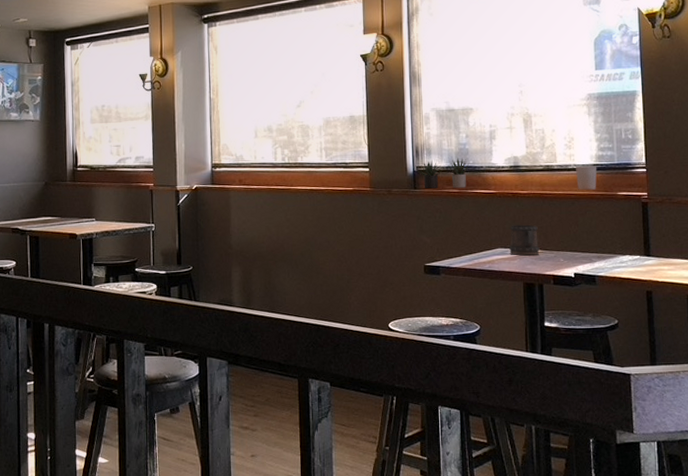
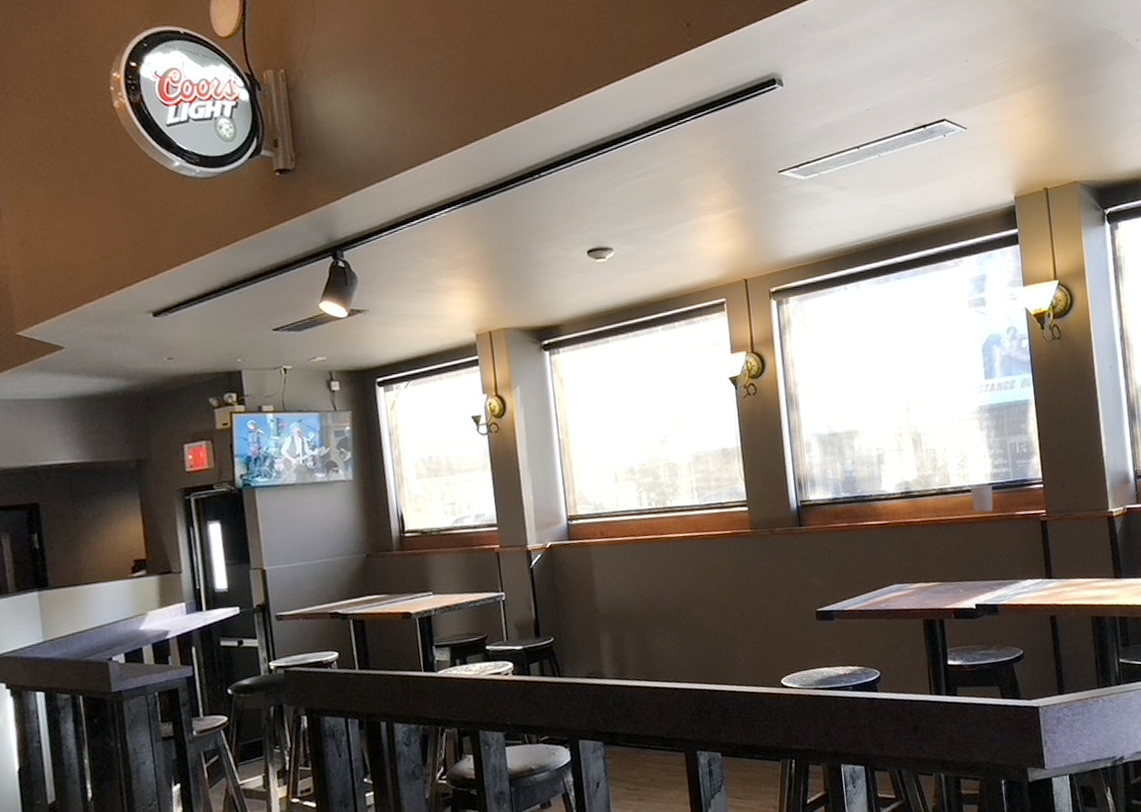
succulent plant: present [416,157,470,189] -> none [800,487,859,526]
beer mug: present [508,224,540,256] -> none [905,555,938,591]

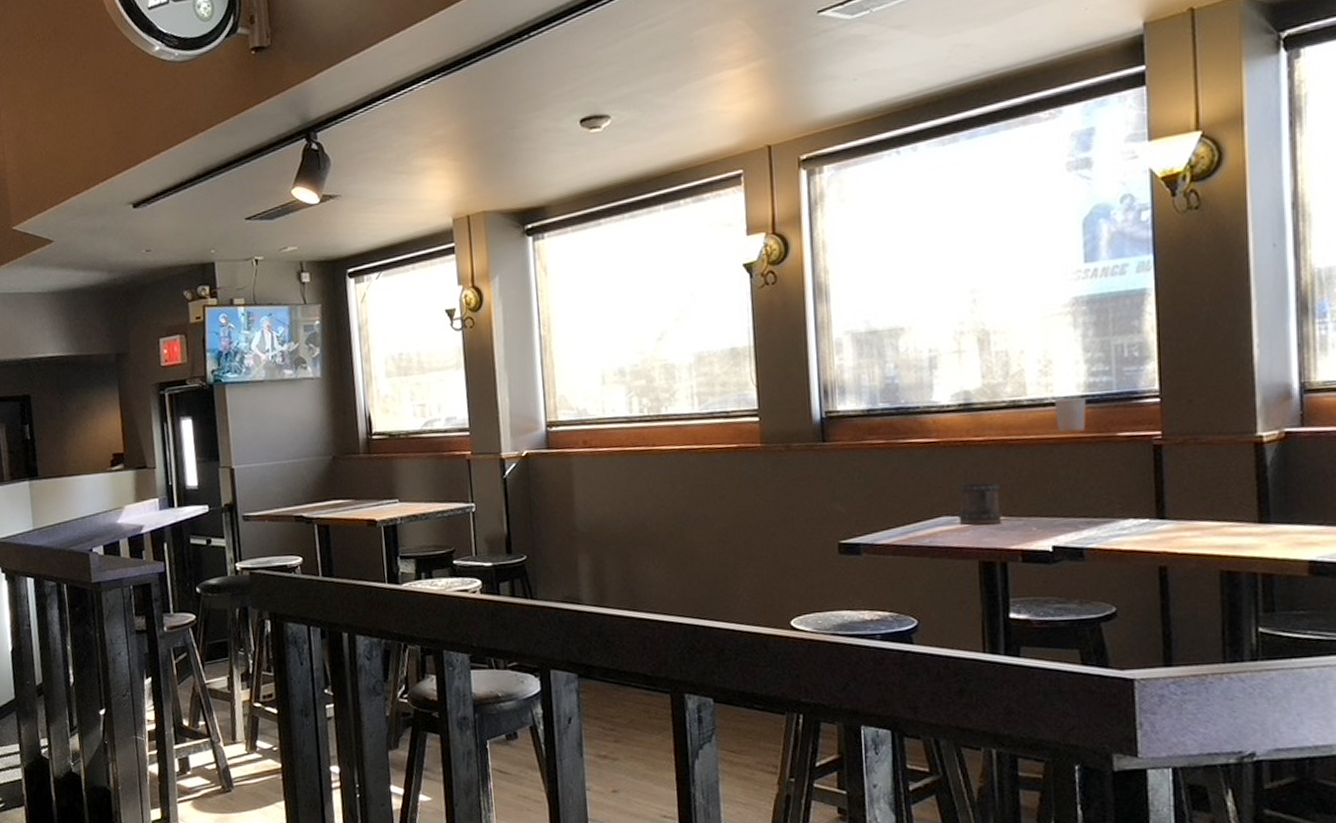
beer mug: none [905,555,938,591] -> present [957,482,1002,525]

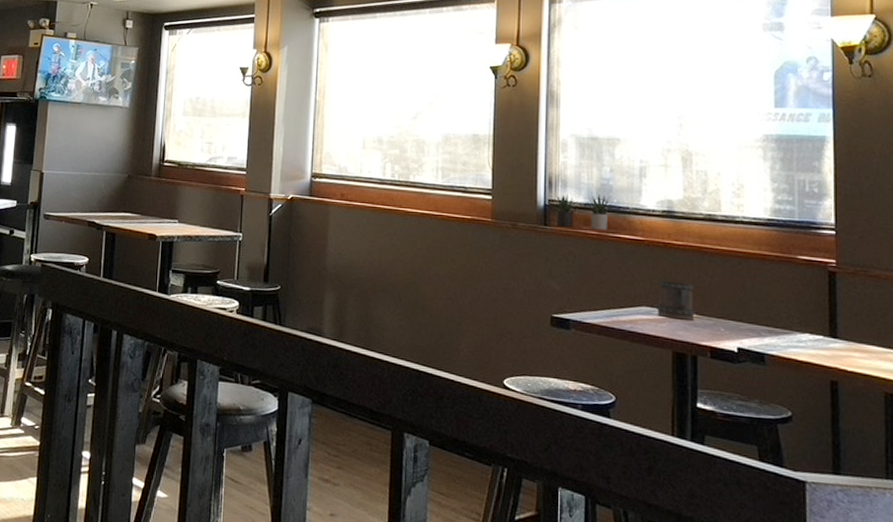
succulent plant: none [825,396,901,442] -> present [548,193,613,231]
candle holder: present [1055,397,1087,433] -> none [745,218,773,250]

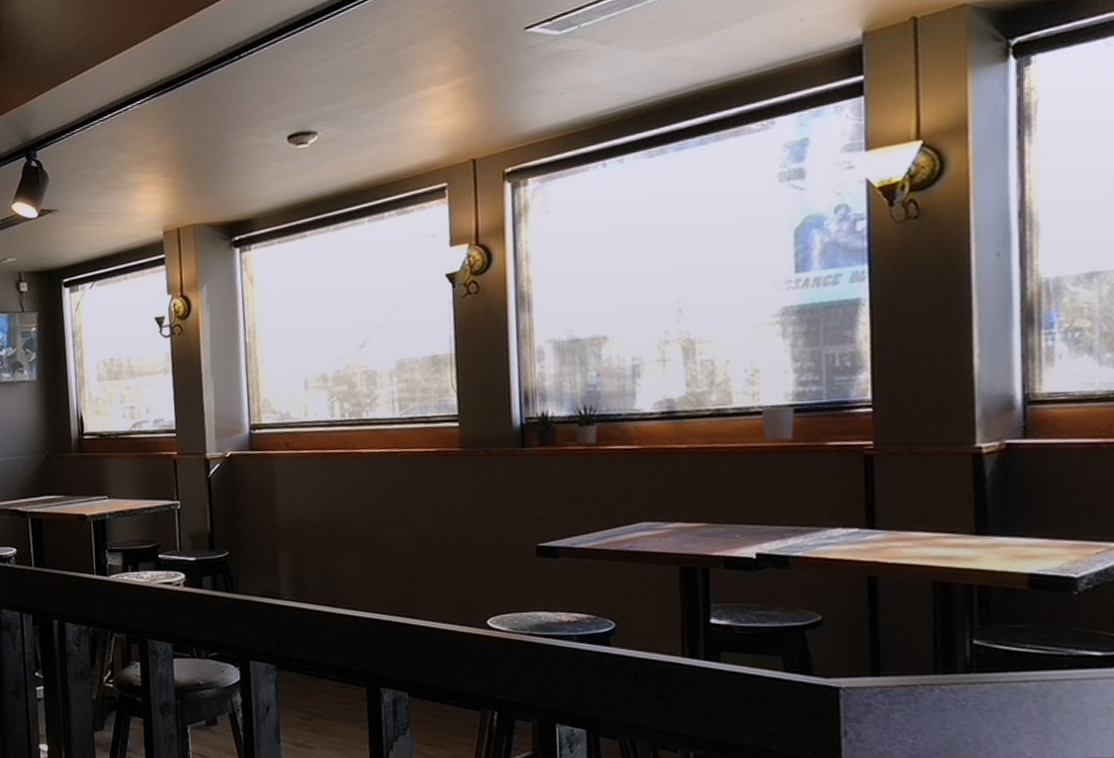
beer mug: present [655,280,695,320] -> none [658,489,705,531]
candle holder: none [745,218,773,250] -> present [762,406,795,442]

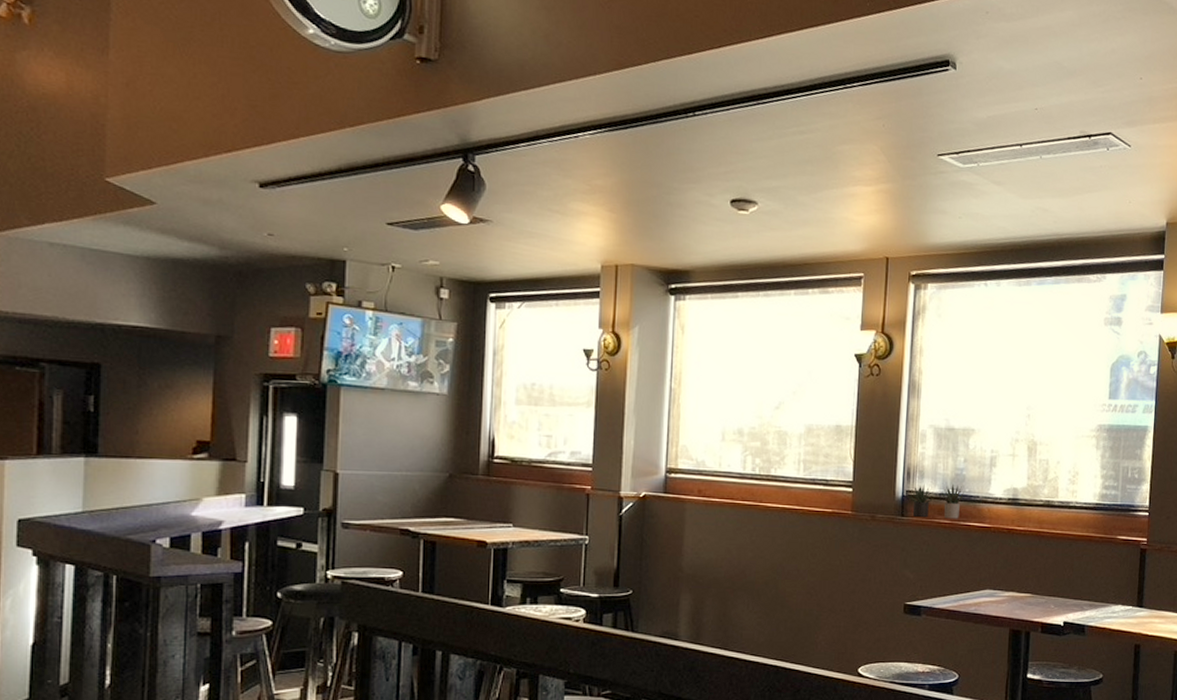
candle holder: present [762,406,795,442] -> none [1076,503,1100,532]

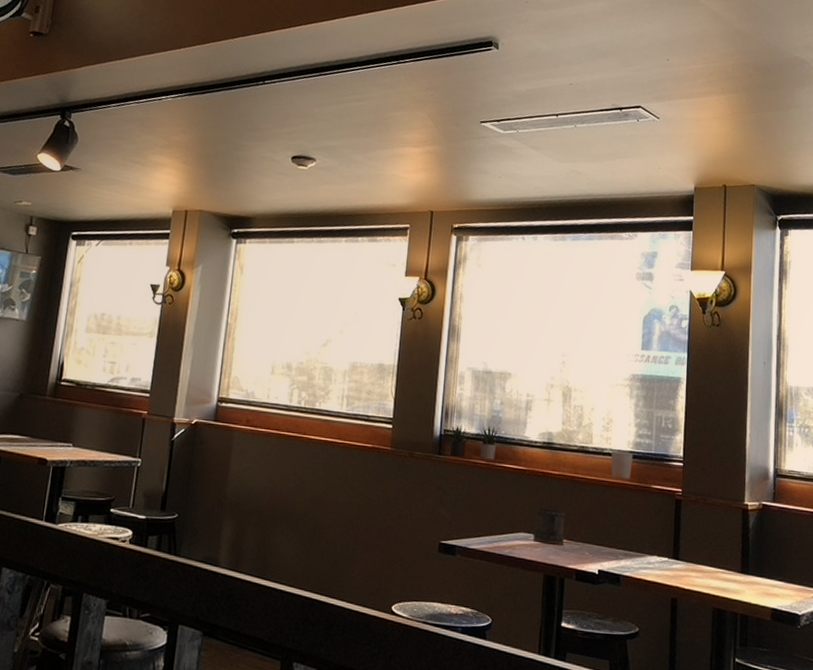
beer mug: none [997,564,1031,600] -> present [532,508,565,545]
candle holder: none [1076,503,1100,532] -> present [611,450,634,480]

